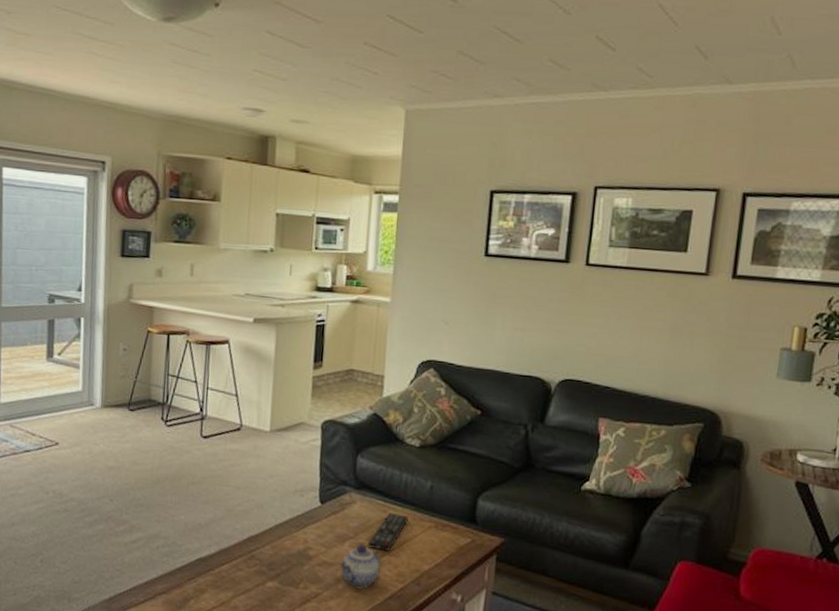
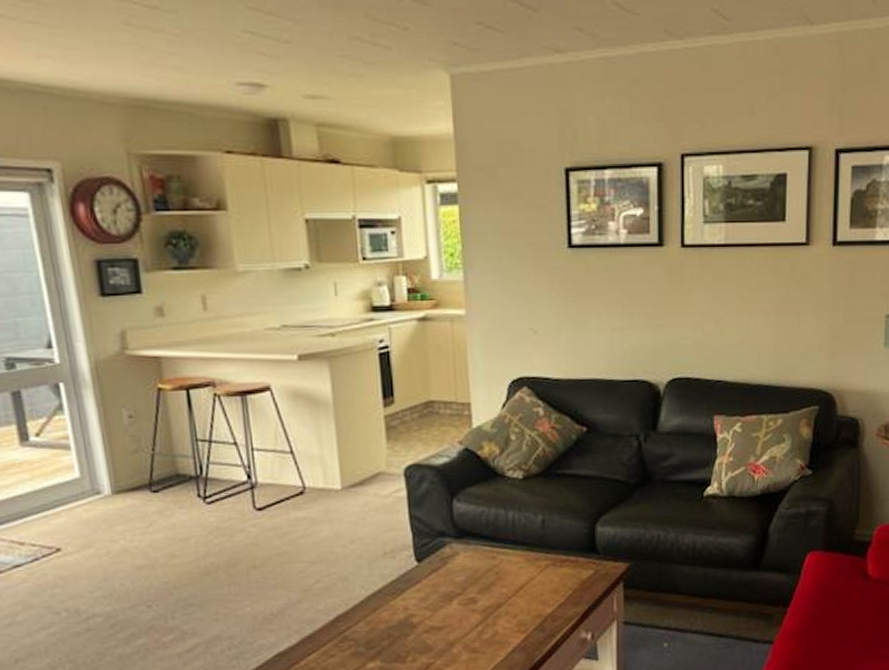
teapot: present [339,544,382,588] -> none [449,599,498,648]
remote control: present [367,513,409,552] -> none [478,557,522,603]

